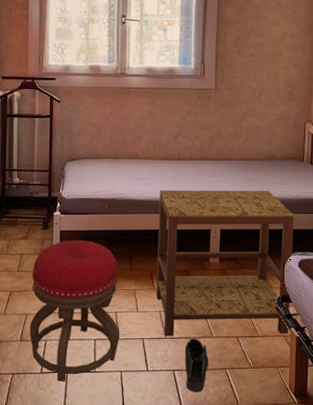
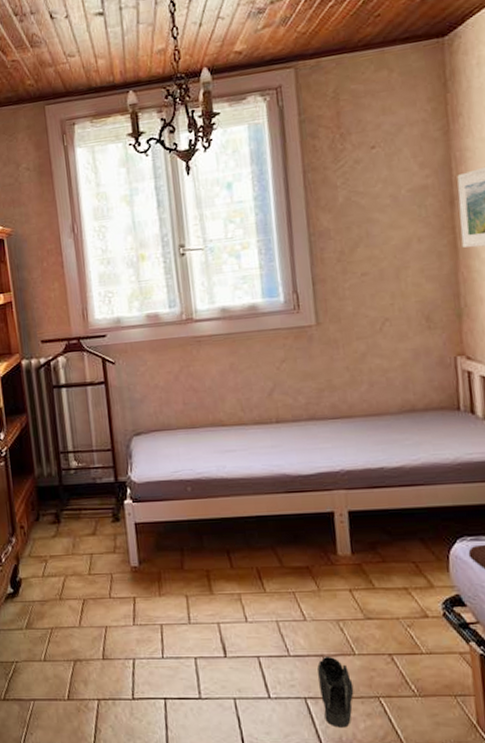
stool: present [29,240,119,382] -> none [106,533,227,710]
side table: present [156,190,294,337] -> none [257,455,467,654]

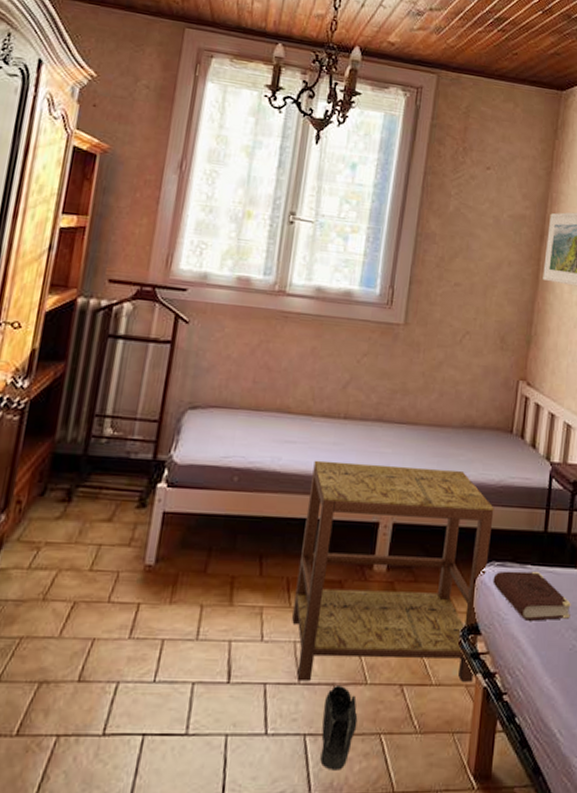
side table: none [257,455,467,654] -> present [292,460,494,682]

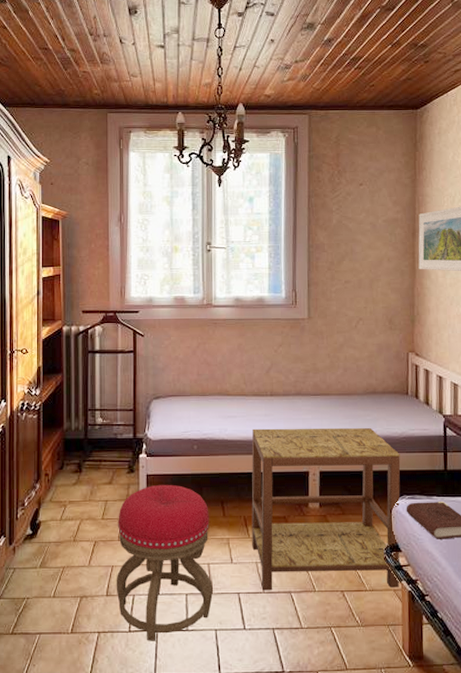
stool: none [93,526,242,750] -> present [116,484,213,641]
sneaker: present [320,684,358,770] -> none [285,592,312,654]

